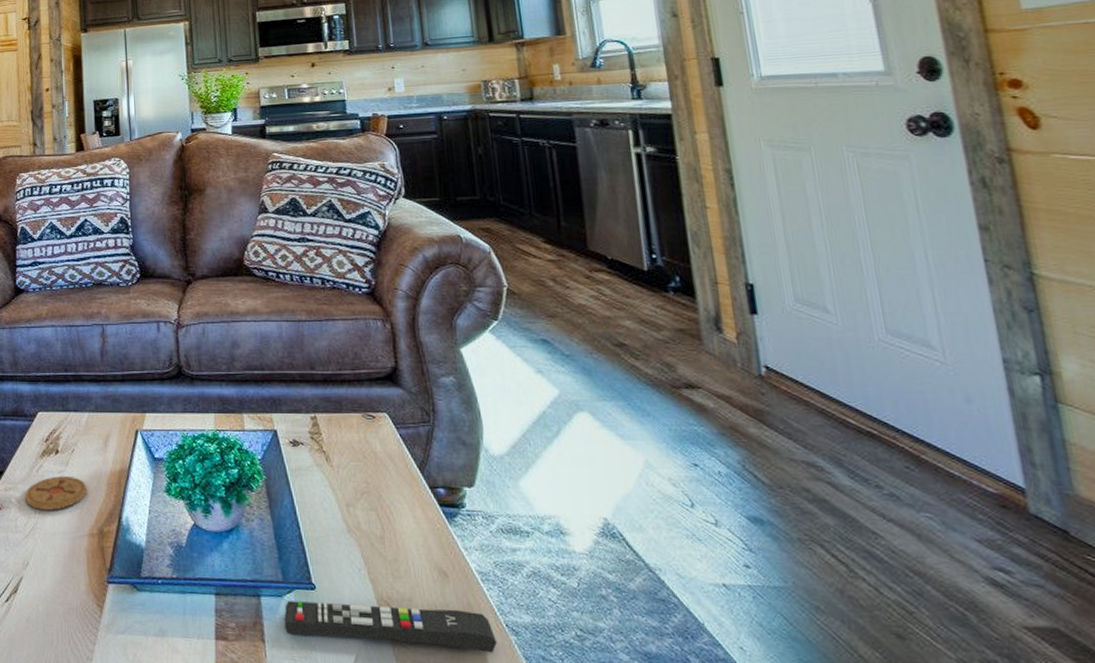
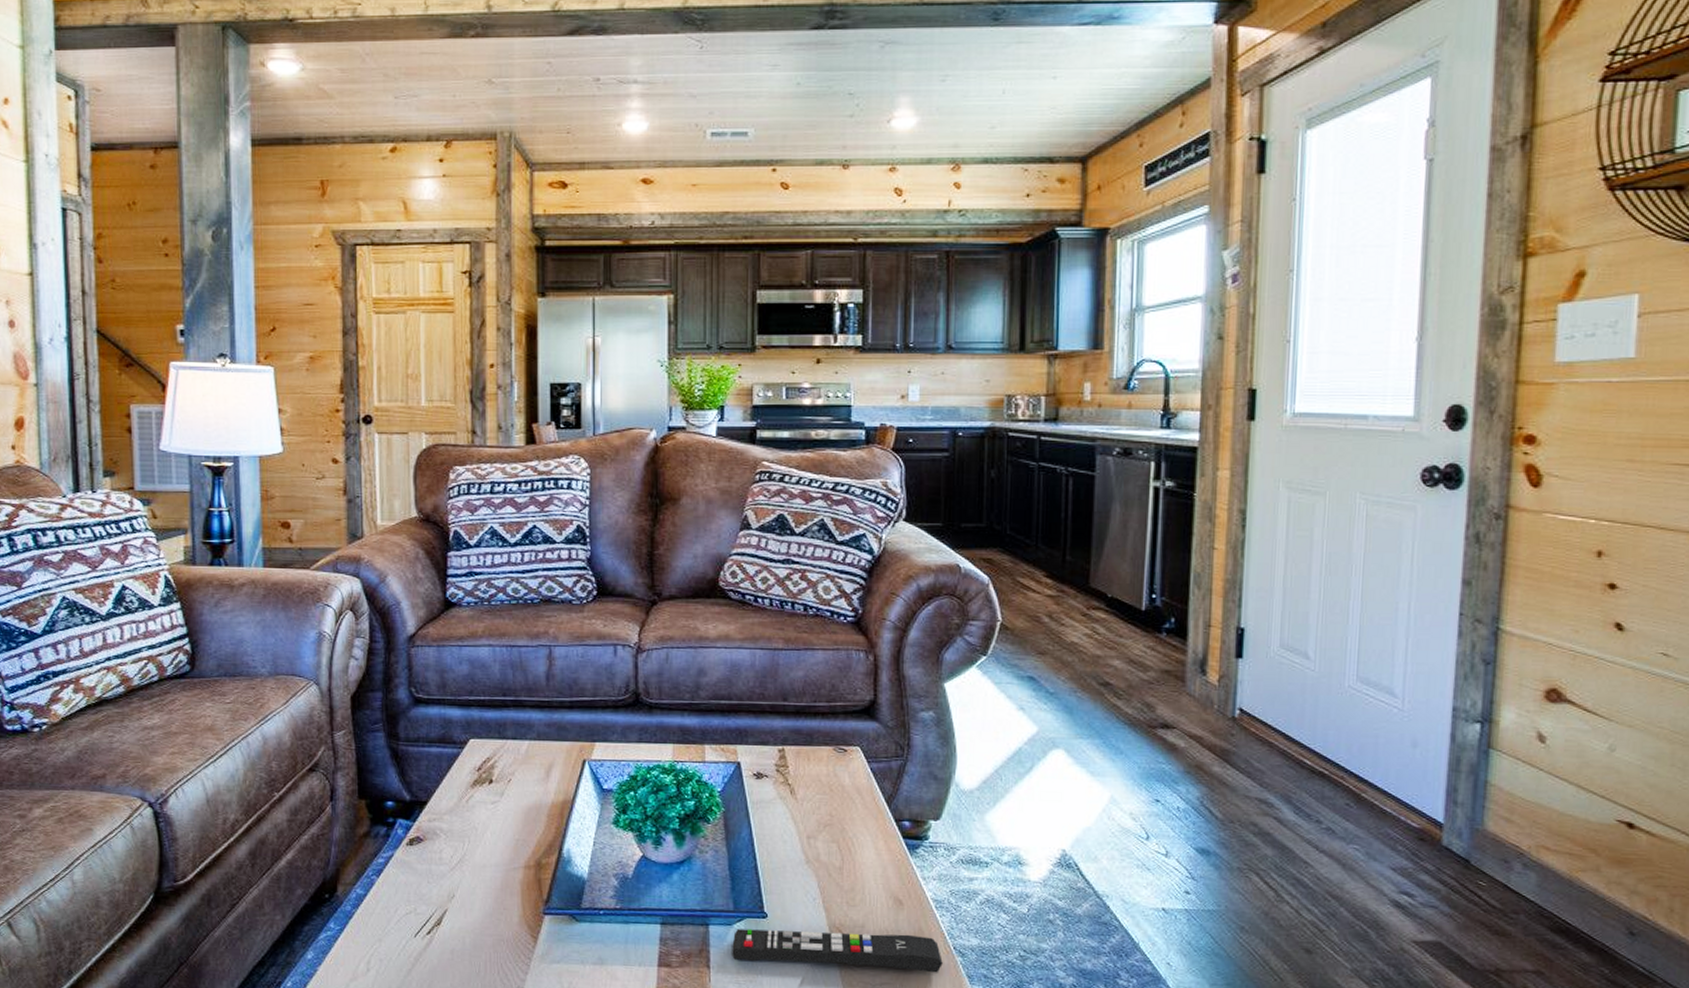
coaster: present [24,476,87,510] -> none [451,807,524,842]

